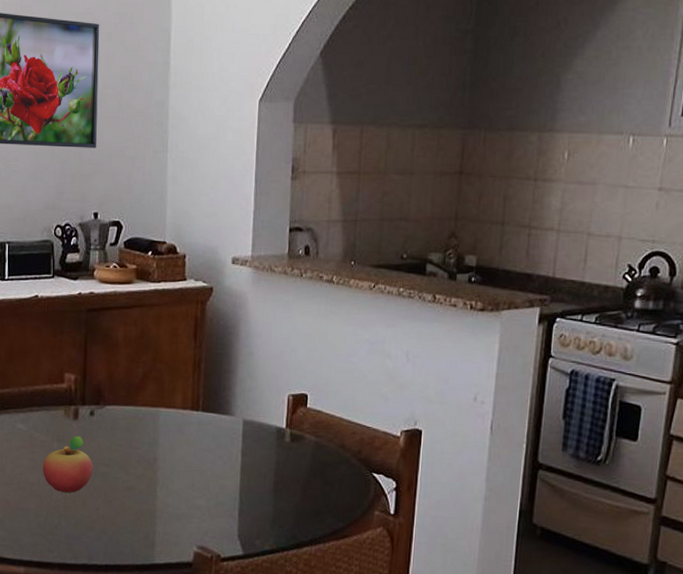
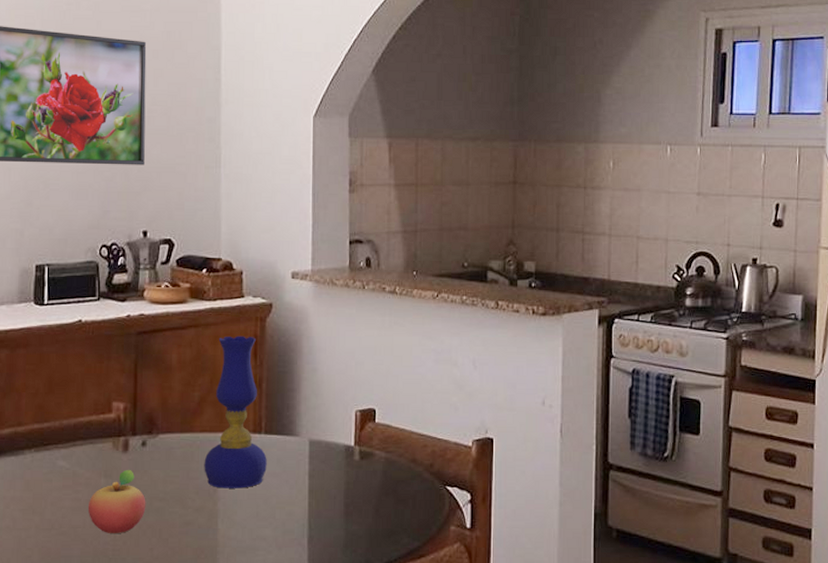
oil lamp: none [145,317,203,461] -> present [204,336,267,488]

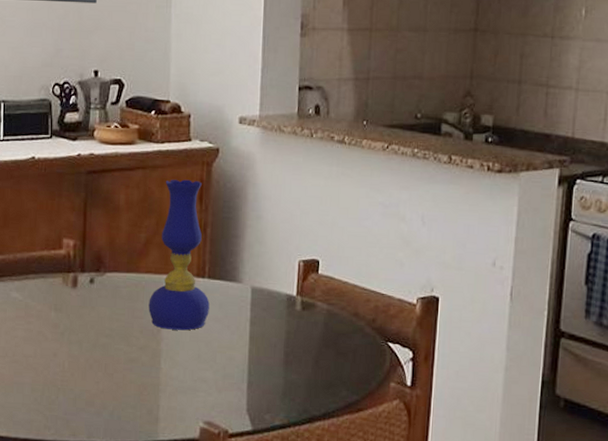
fruit: present [87,469,146,533] -> none [38,304,93,365]

